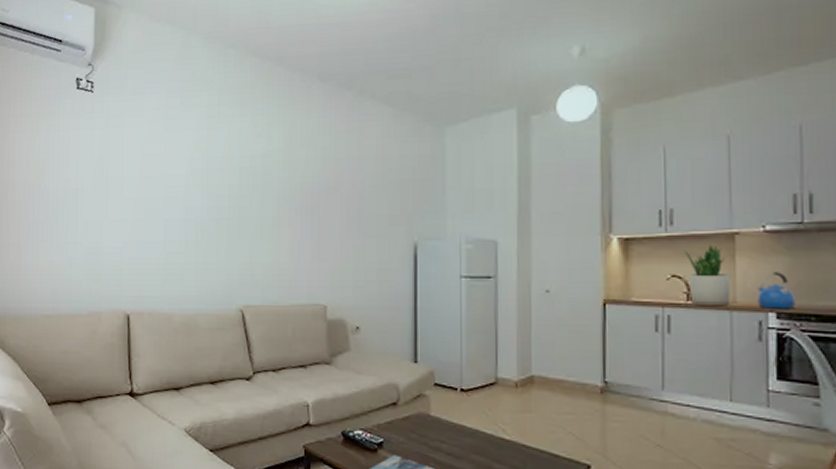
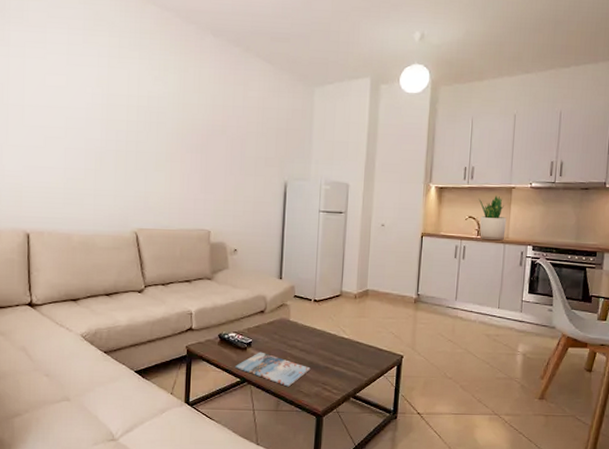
kettle: present [757,272,795,309] -> none [521,217,545,244]

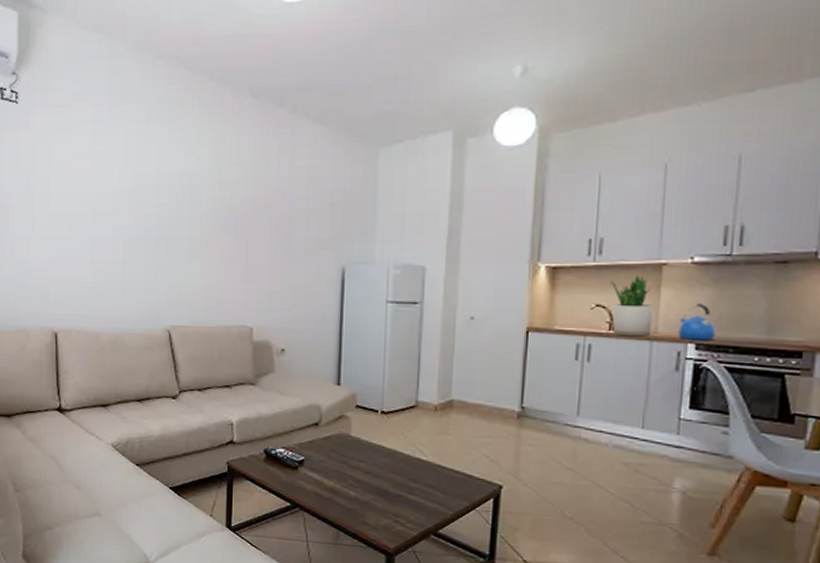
magazine: present [235,352,311,387] -> none [284,472,378,516]
kettle: none [521,217,545,244] -> present [678,304,716,341]

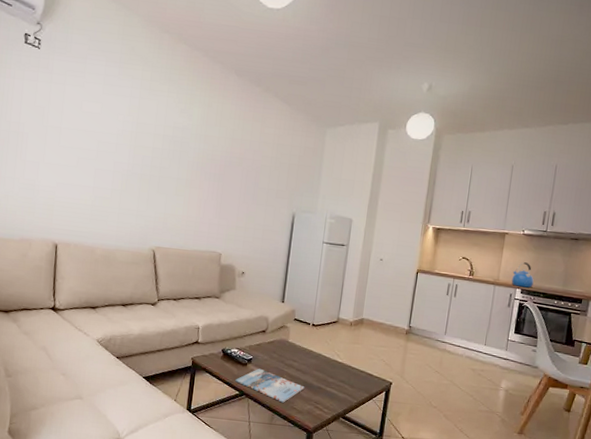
magazine: none [284,472,378,516] -> present [235,368,305,403]
planter: present [610,275,654,337] -> none [471,239,498,282]

